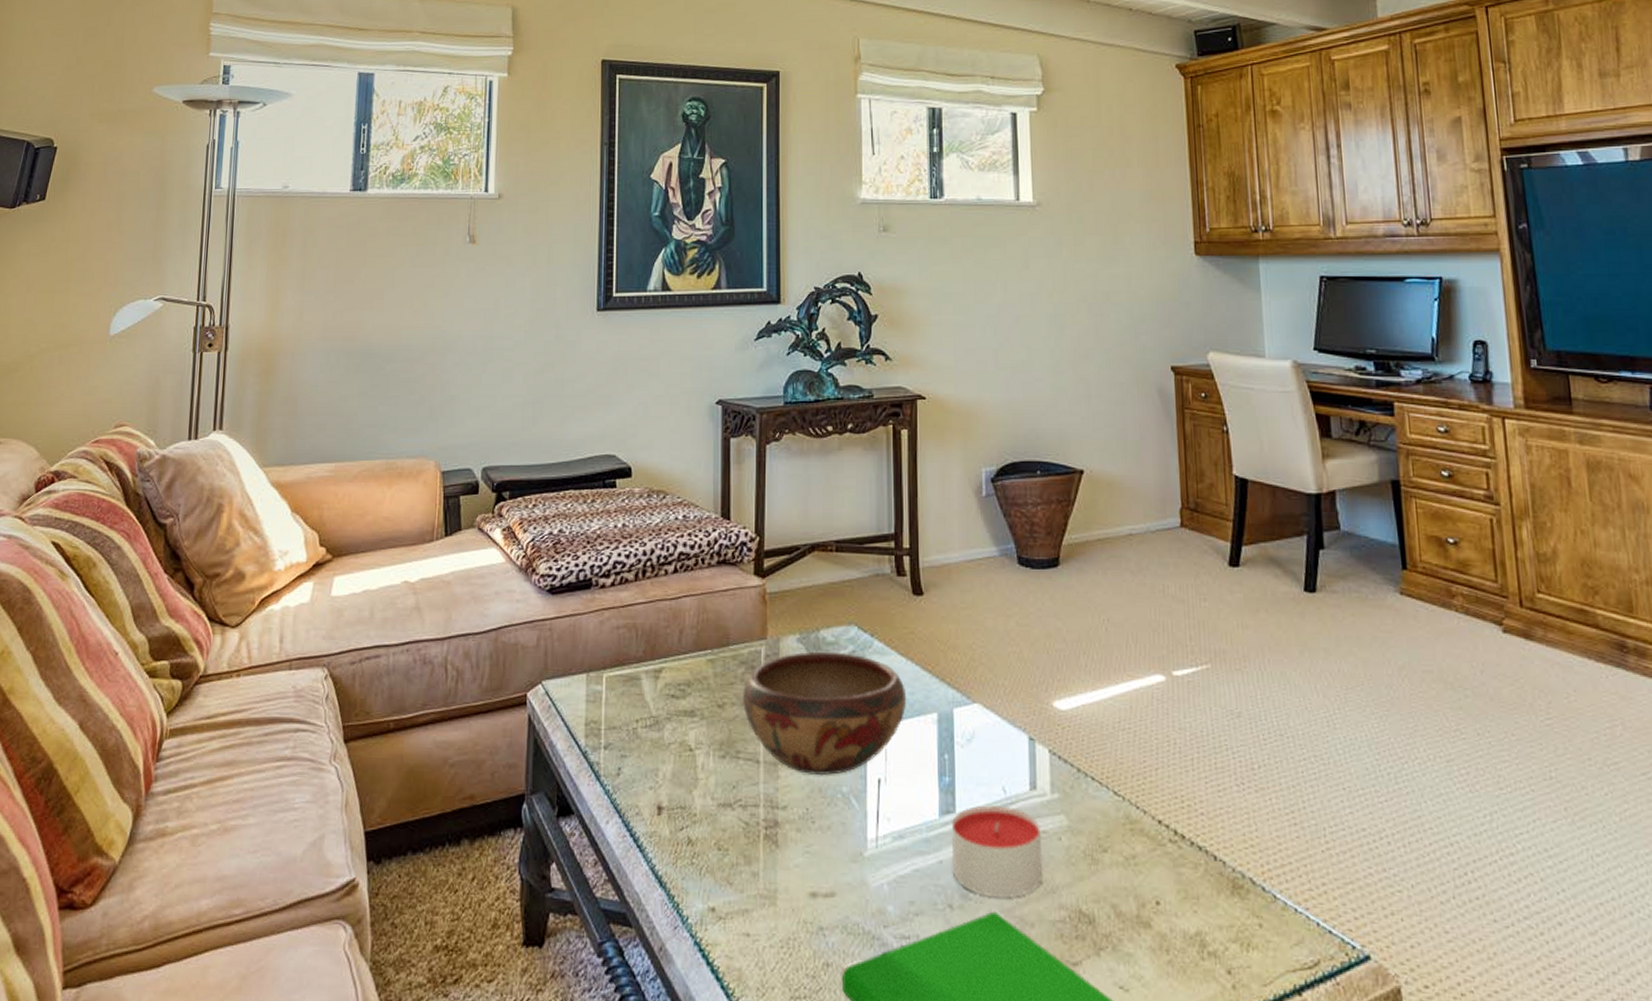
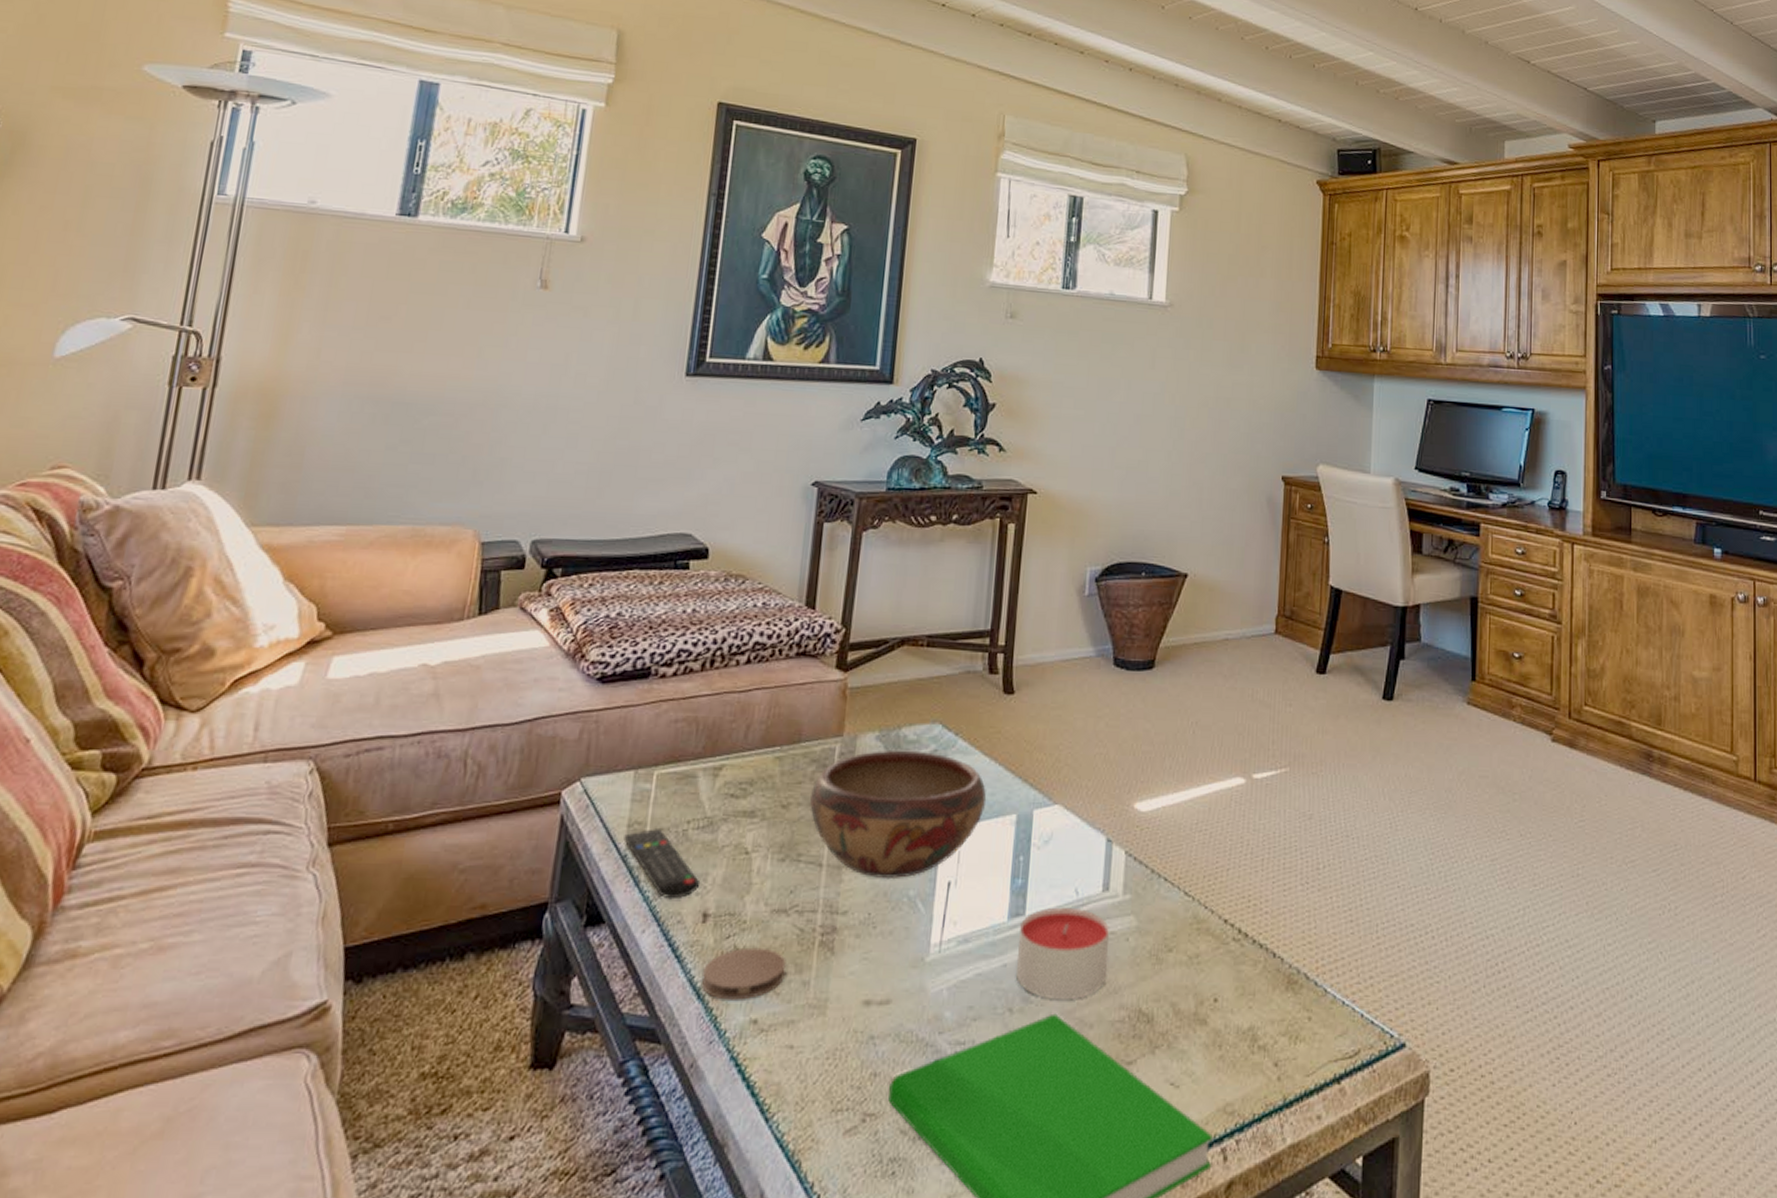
remote control: none [583,727,653,793] -> present [623,829,701,900]
coaster: none [663,839,736,889] -> present [702,947,786,1000]

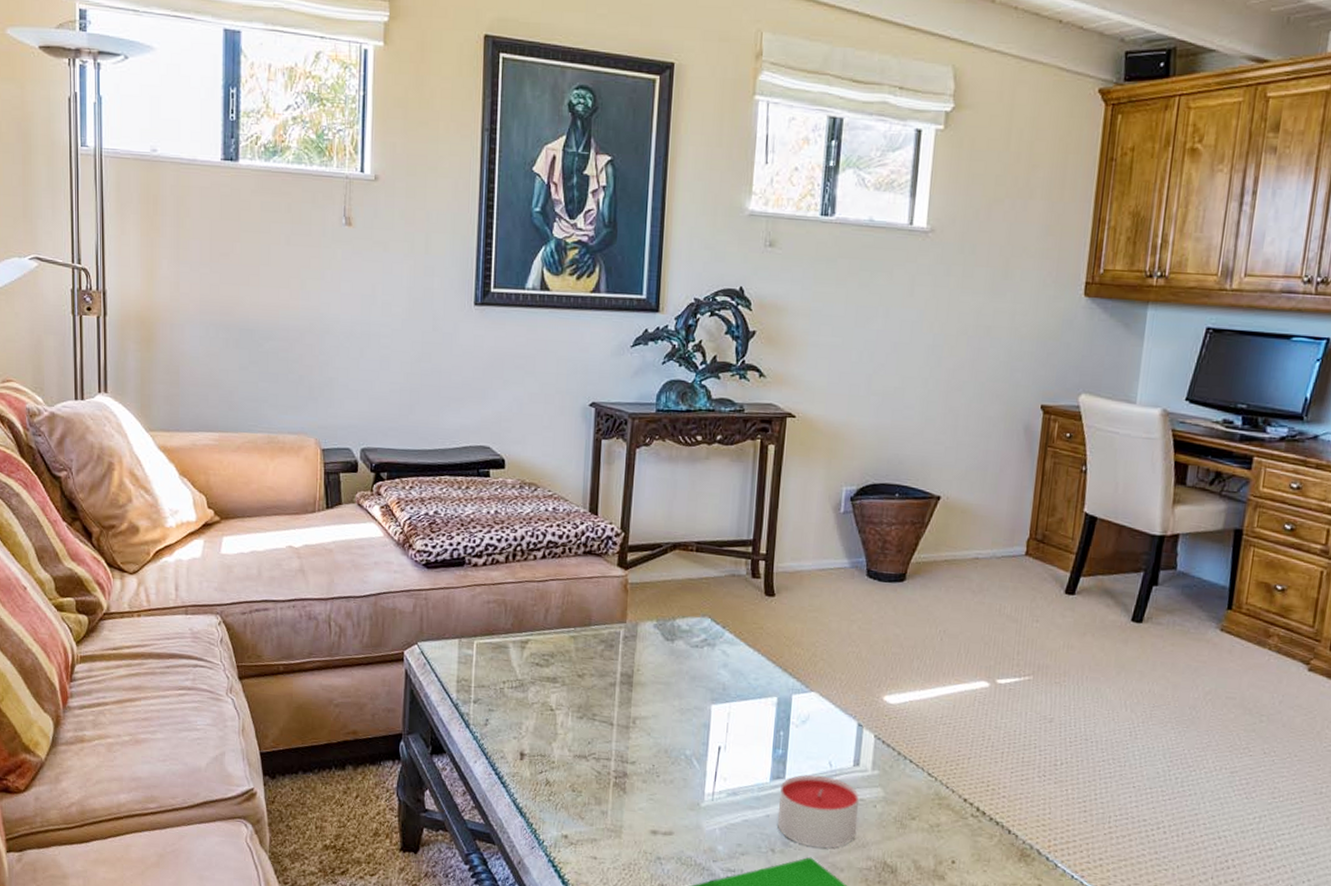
remote control: present [623,829,701,900] -> none [455,685,517,740]
coaster: present [702,947,786,1000] -> none [523,781,588,820]
decorative bowl: present [810,750,987,880] -> none [601,636,751,740]

